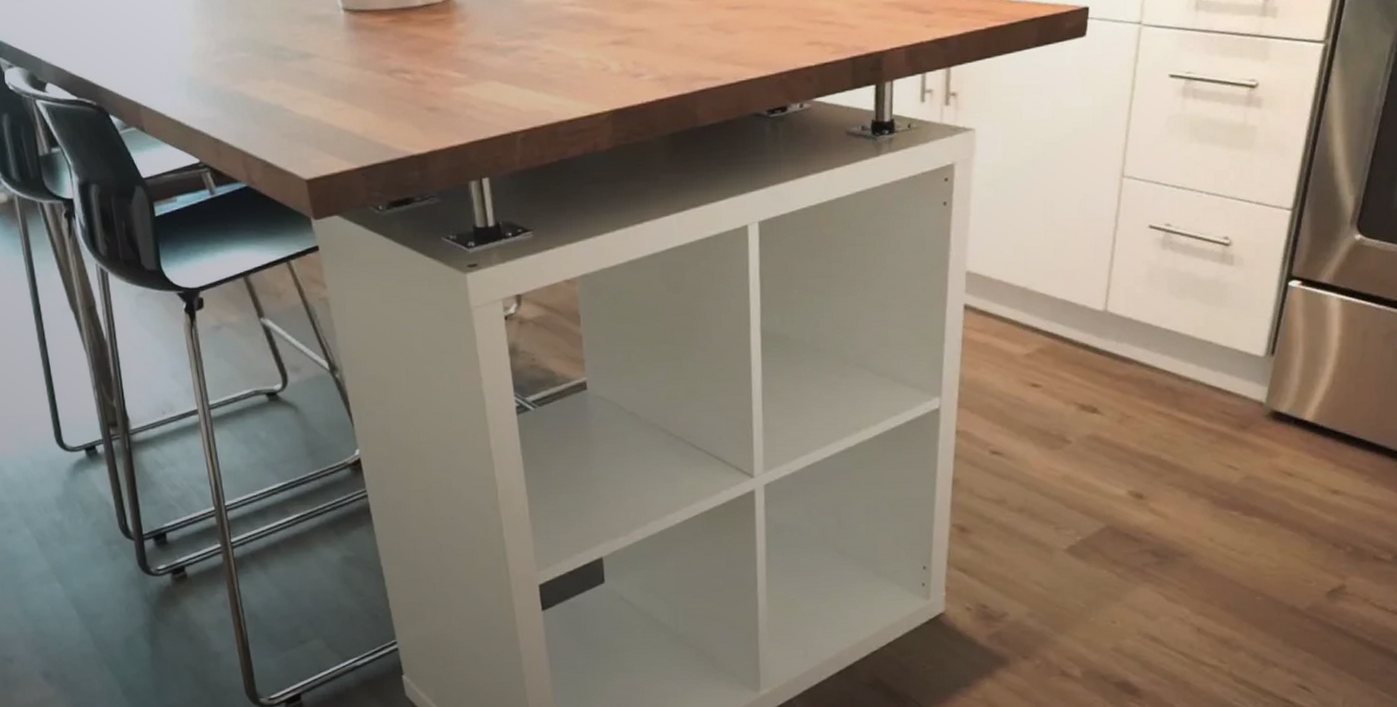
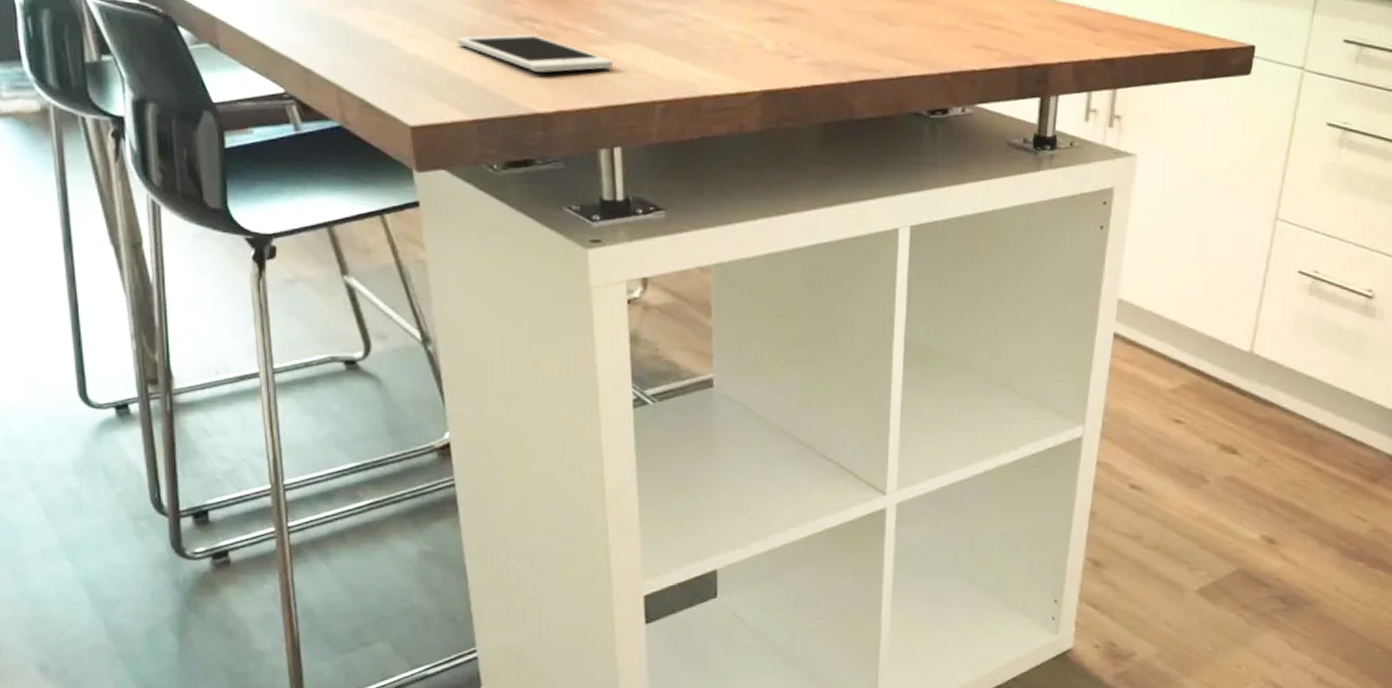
cell phone: none [339,84,477,118] -> present [457,34,614,73]

